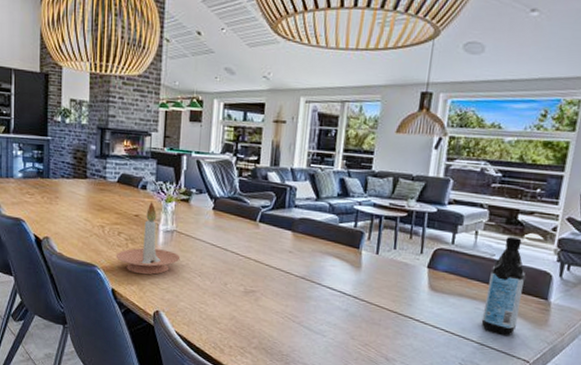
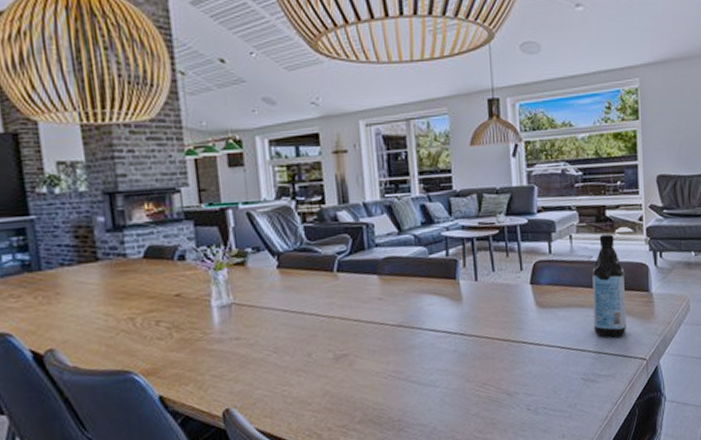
candle holder: present [115,202,181,275] -> none [157,274,247,369]

